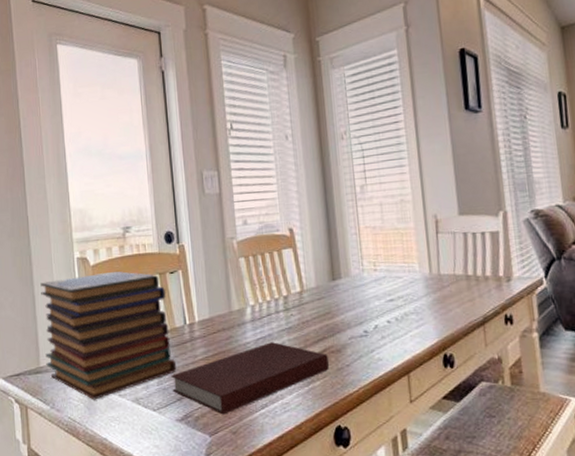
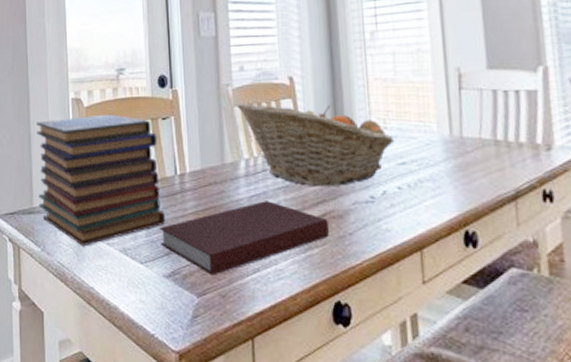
fruit basket: none [241,252,384,326] -> present [236,101,395,186]

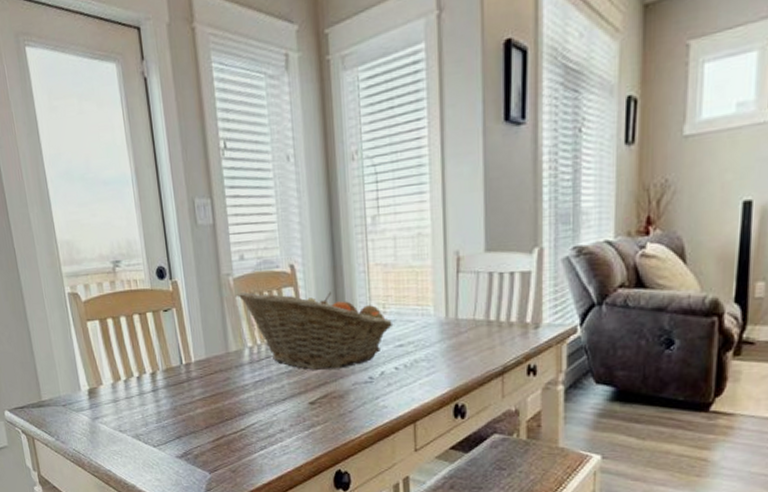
book stack: present [36,114,166,247] -> none [34,307,175,435]
notebook: present [160,201,329,276] -> none [169,385,330,454]

